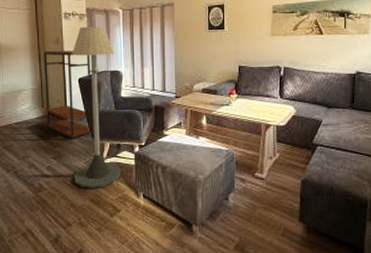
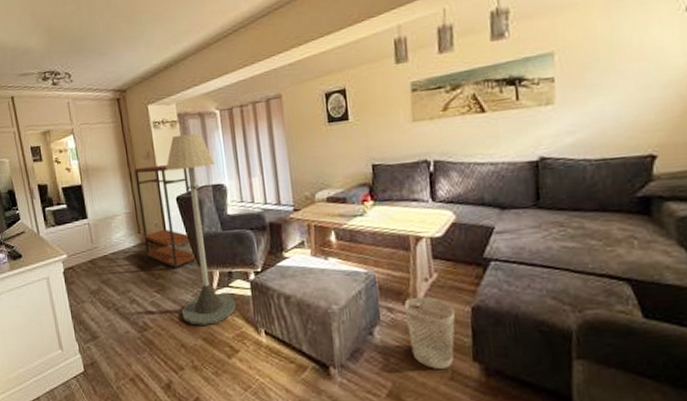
wastebasket: none [253,171,290,227] -> present [403,297,456,369]

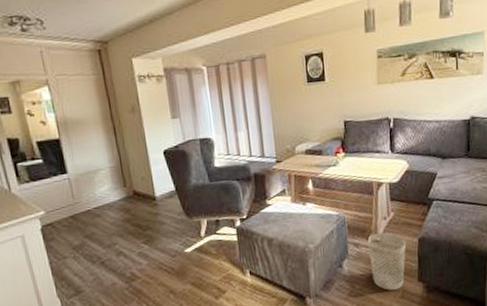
shelving unit: present [135,164,198,268] -> none [119,118,186,219]
floor lamp: present [166,133,237,325] -> none [152,88,224,272]

